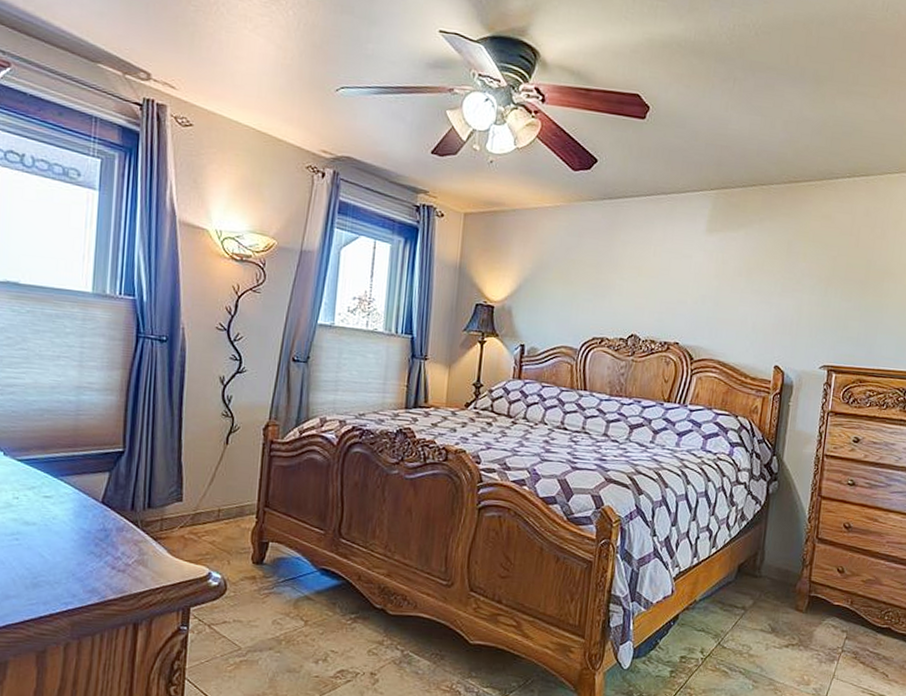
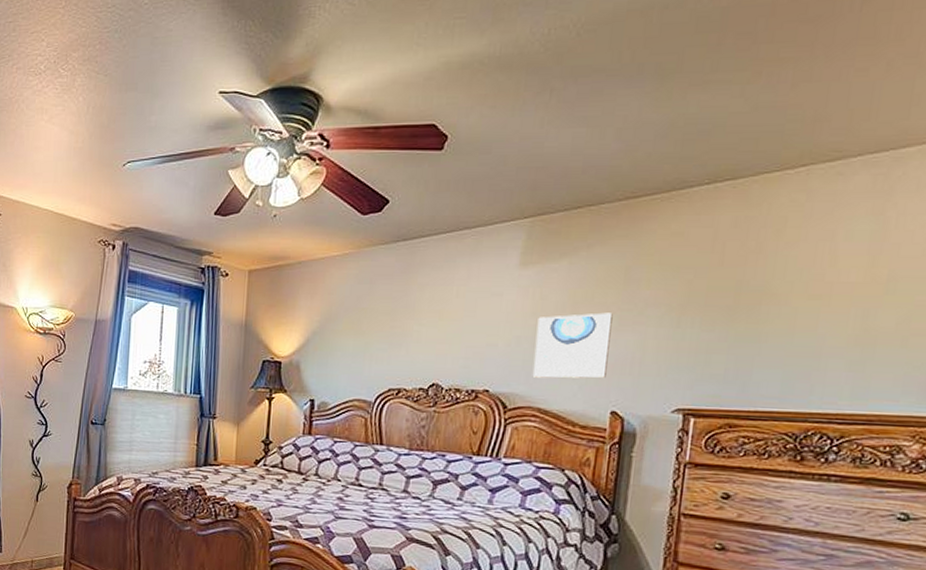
wall art: none [714,279,778,336] -> present [532,312,613,379]

